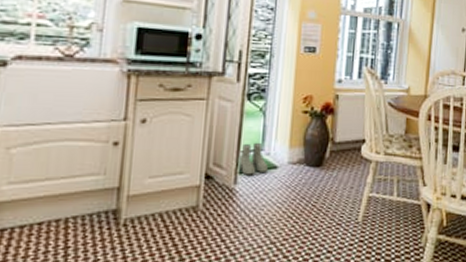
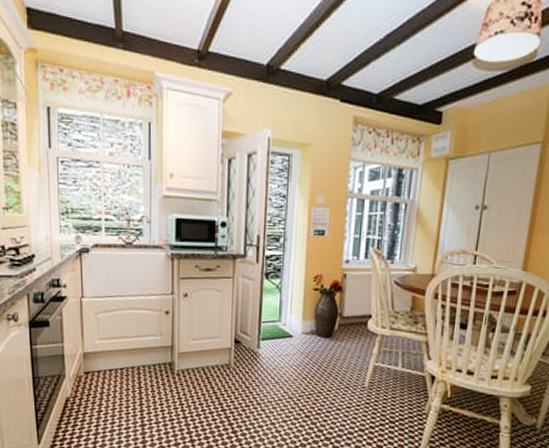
boots: present [238,142,268,175] -> none [260,314,284,342]

